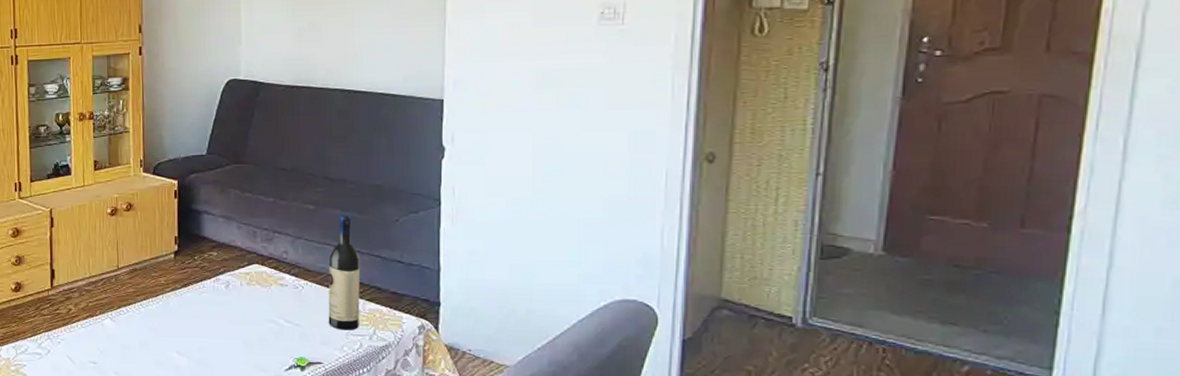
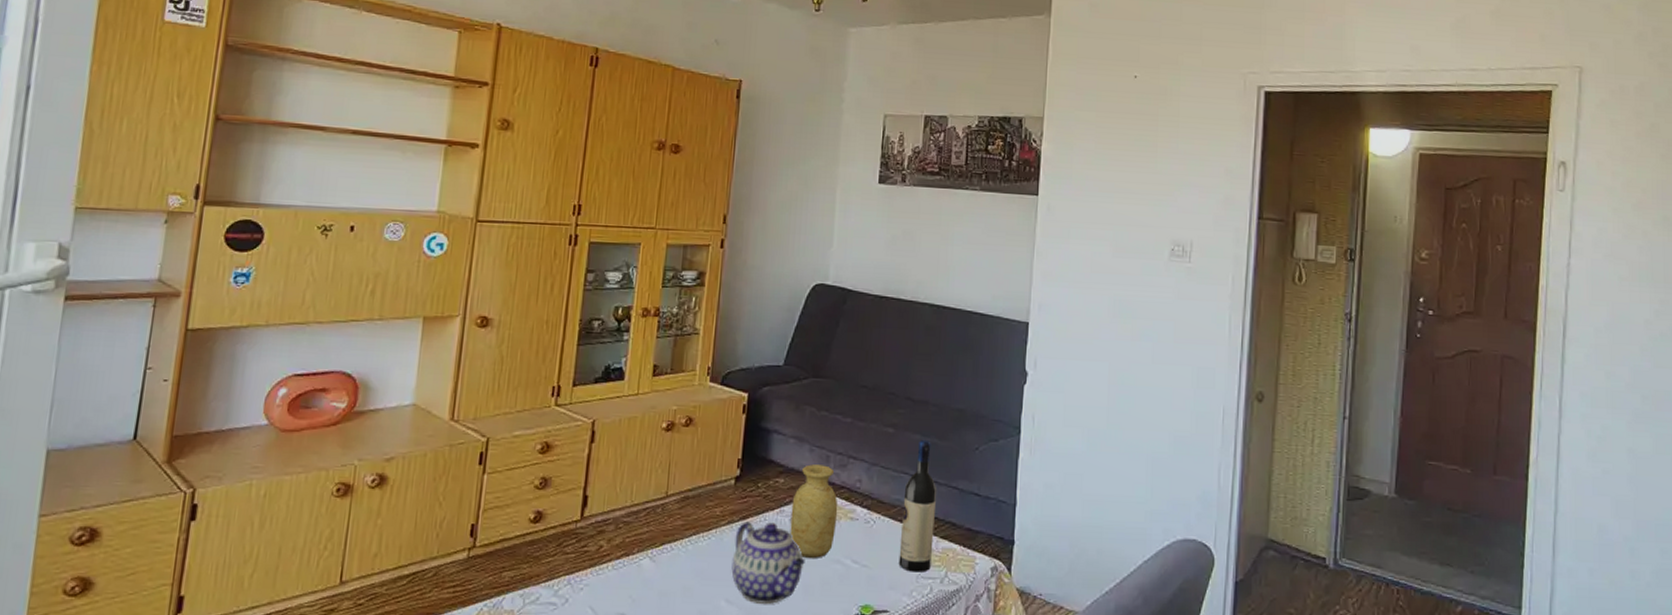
teapot: none [179,288,243,356] -> present [731,521,805,604]
vase: none [226,239,268,318] -> present [790,464,838,558]

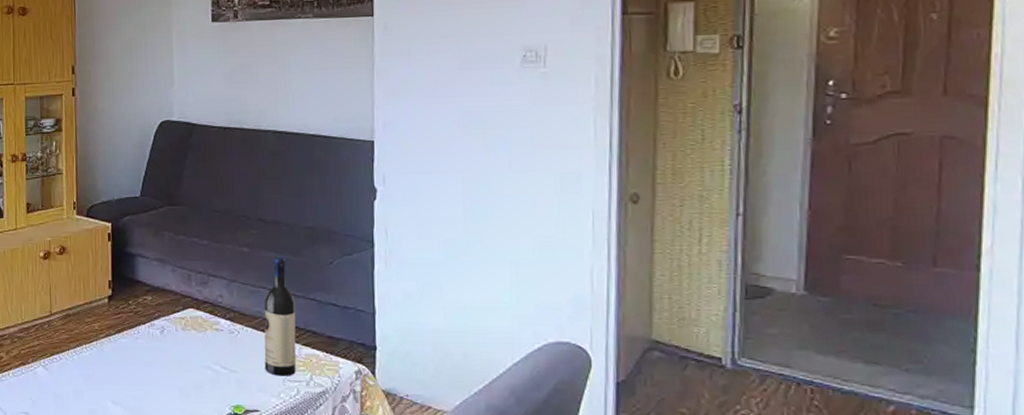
teapot: present [731,521,805,604] -> none [113,334,178,404]
vase: present [790,464,838,558] -> none [161,283,204,365]

